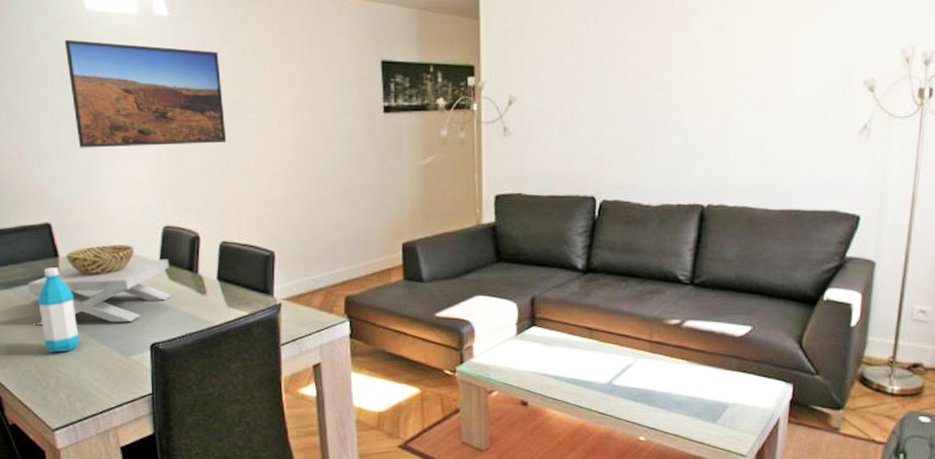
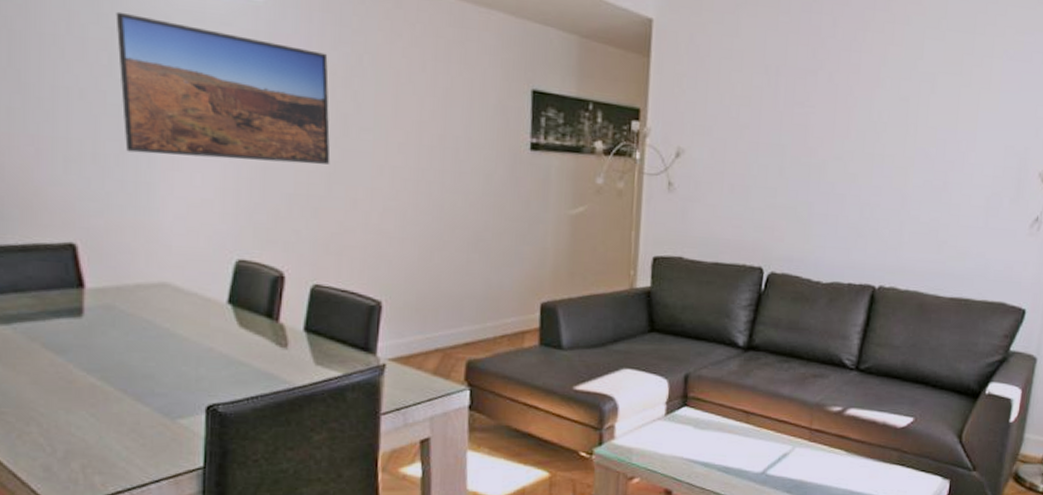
decorative bowl: present [27,245,173,326] -> none [35,277,242,377]
water bottle: present [38,267,80,353] -> none [49,300,107,411]

